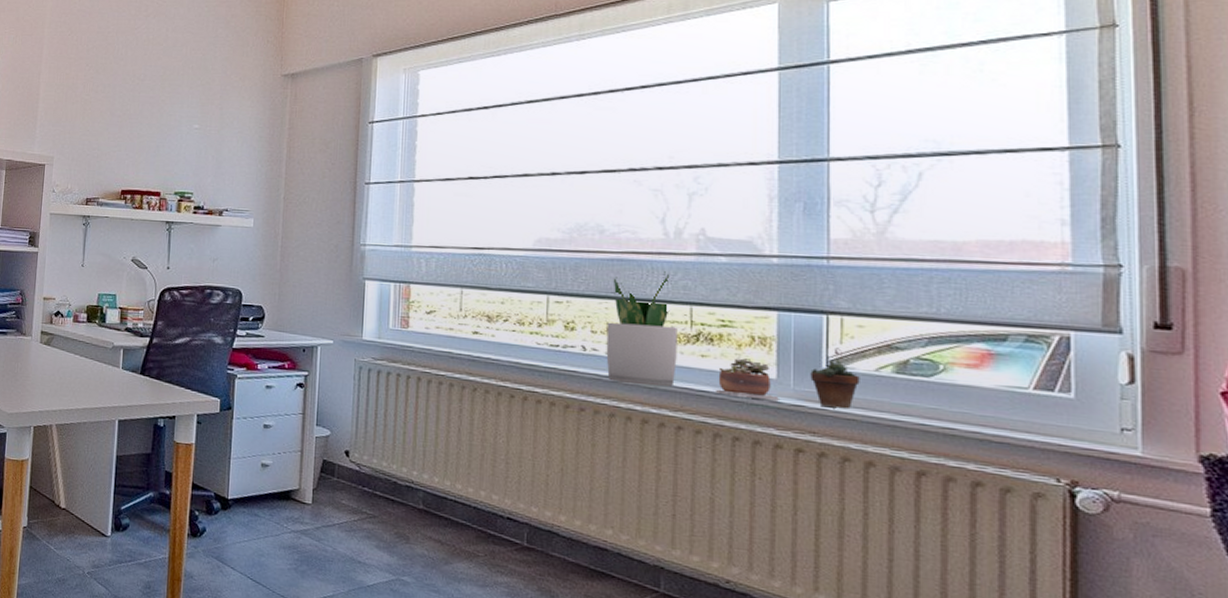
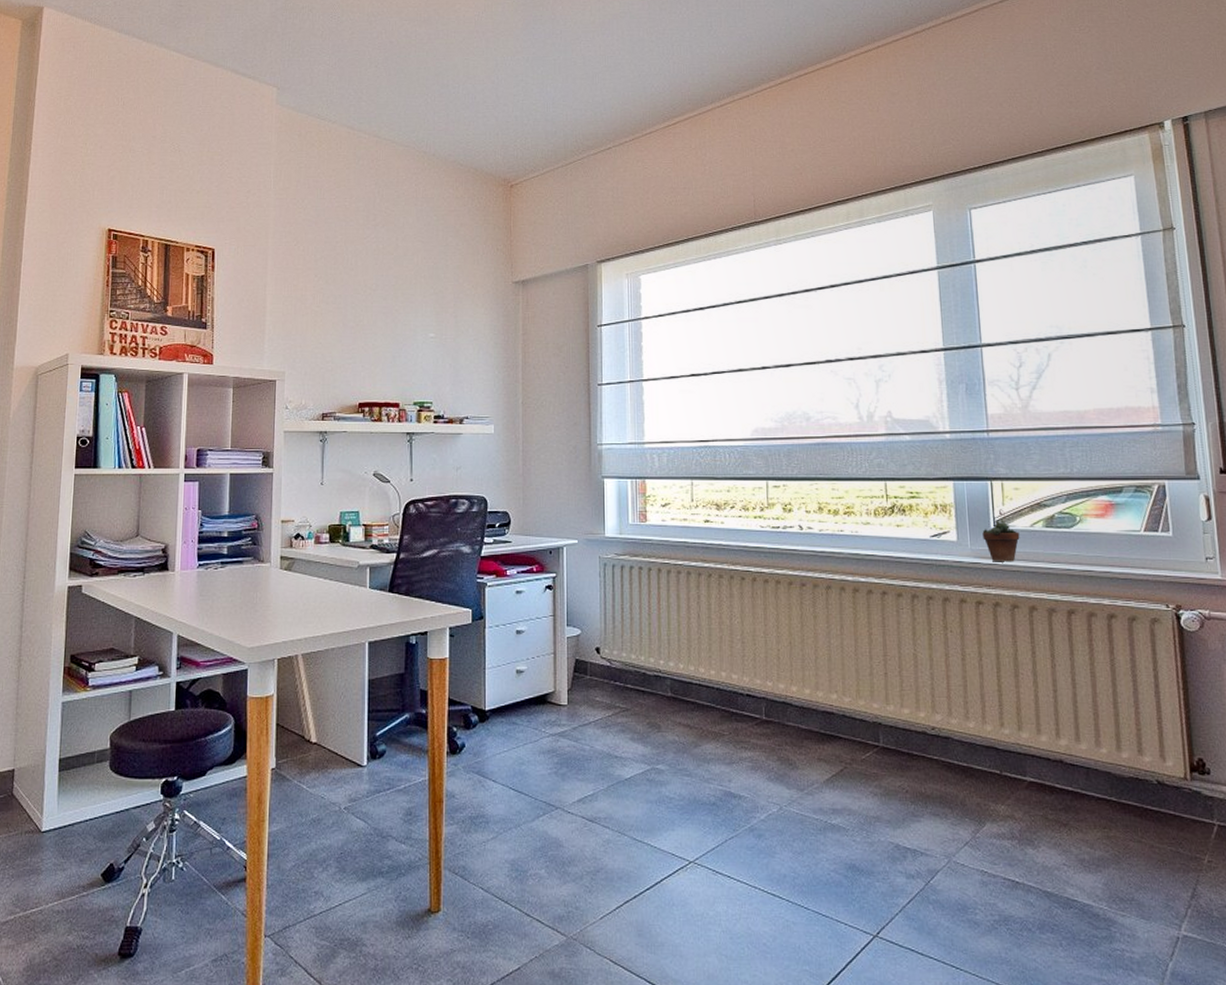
planter: present [606,271,678,388] -> none [818,452,878,557]
succulent plant: present [714,358,779,400] -> none [910,525,960,560]

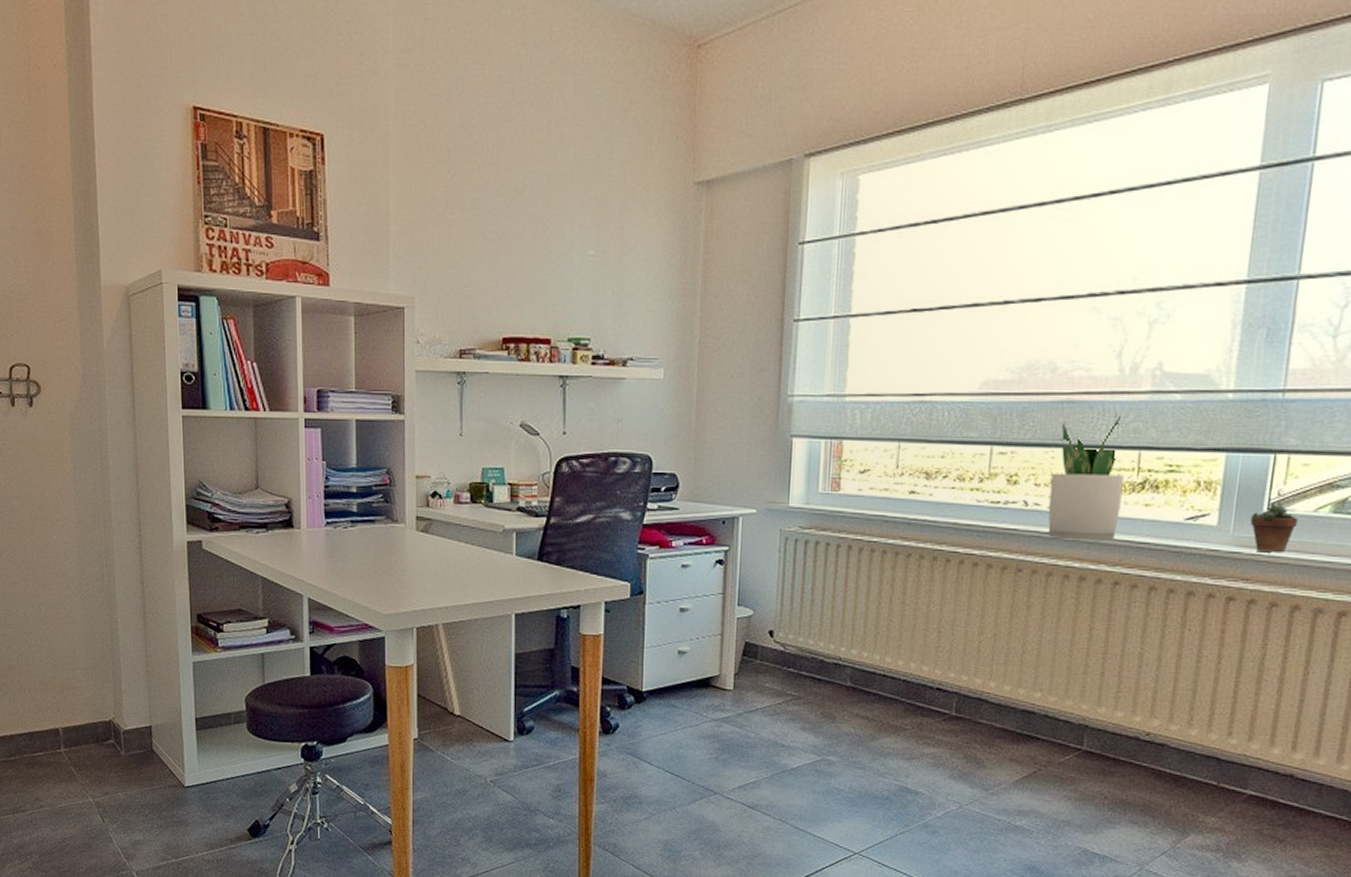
planter: none [818,452,878,557] -> present [1048,413,1124,541]

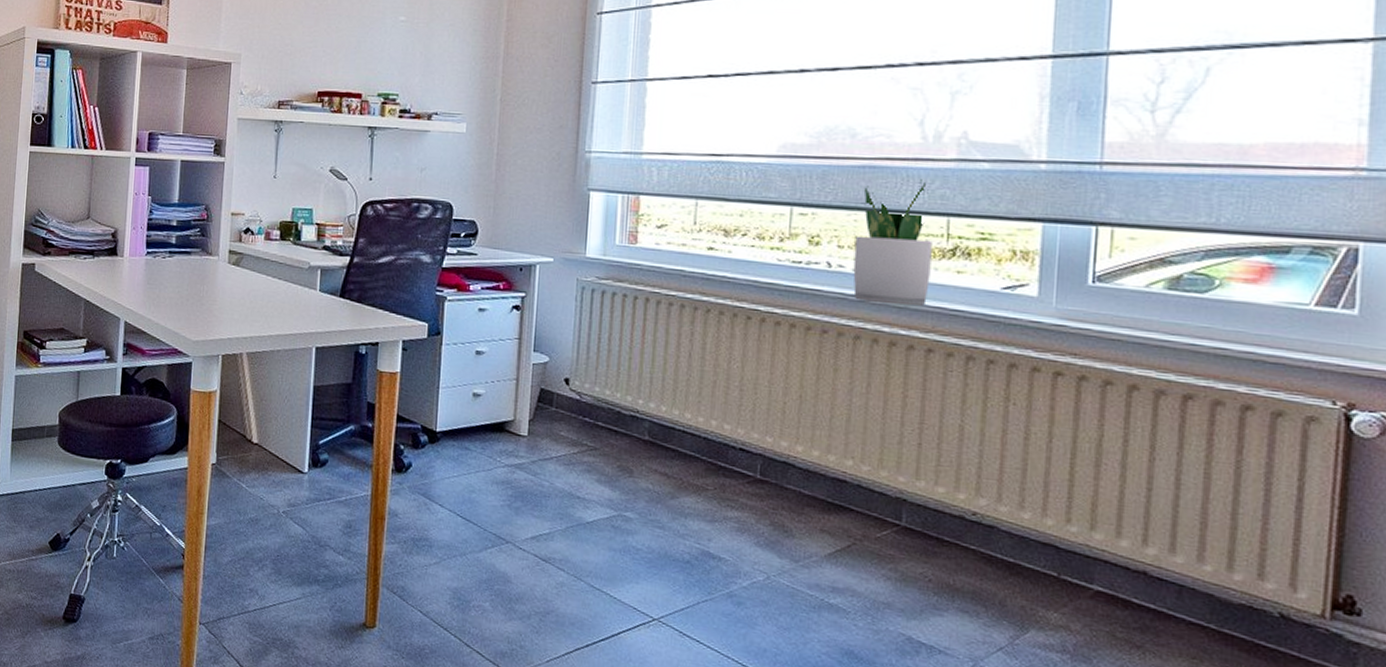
succulent plant: present [1250,489,1298,553] -> none [1074,262,1128,329]

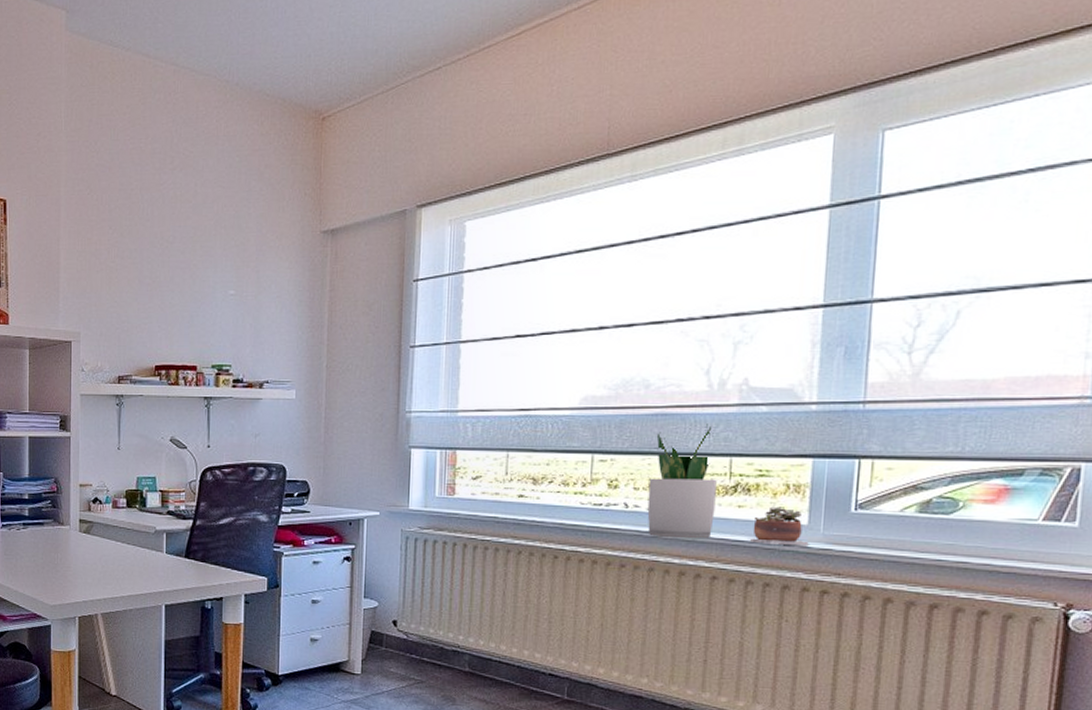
succulent plant: none [970,274,1039,320] -> present [749,507,809,545]

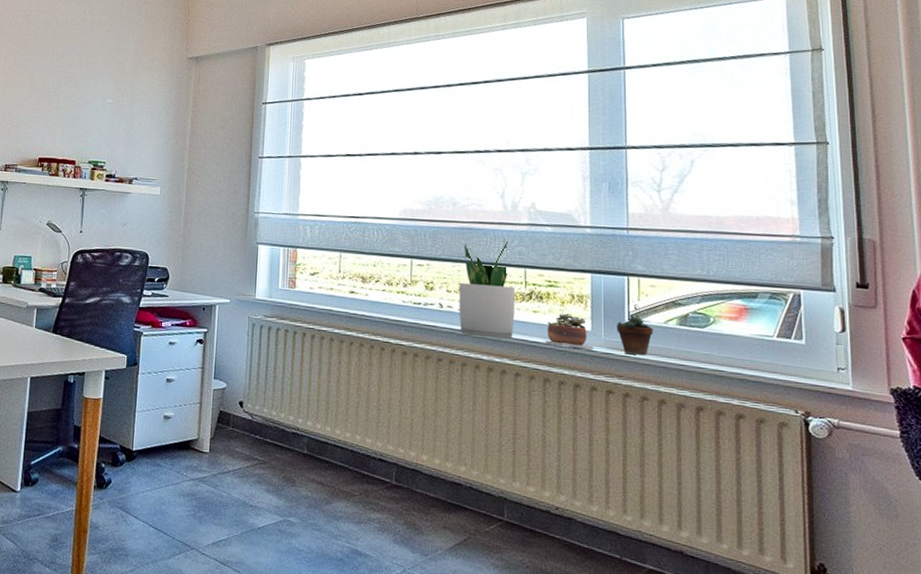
succulent plant: none [839,491,885,550] -> present [617,304,653,356]

